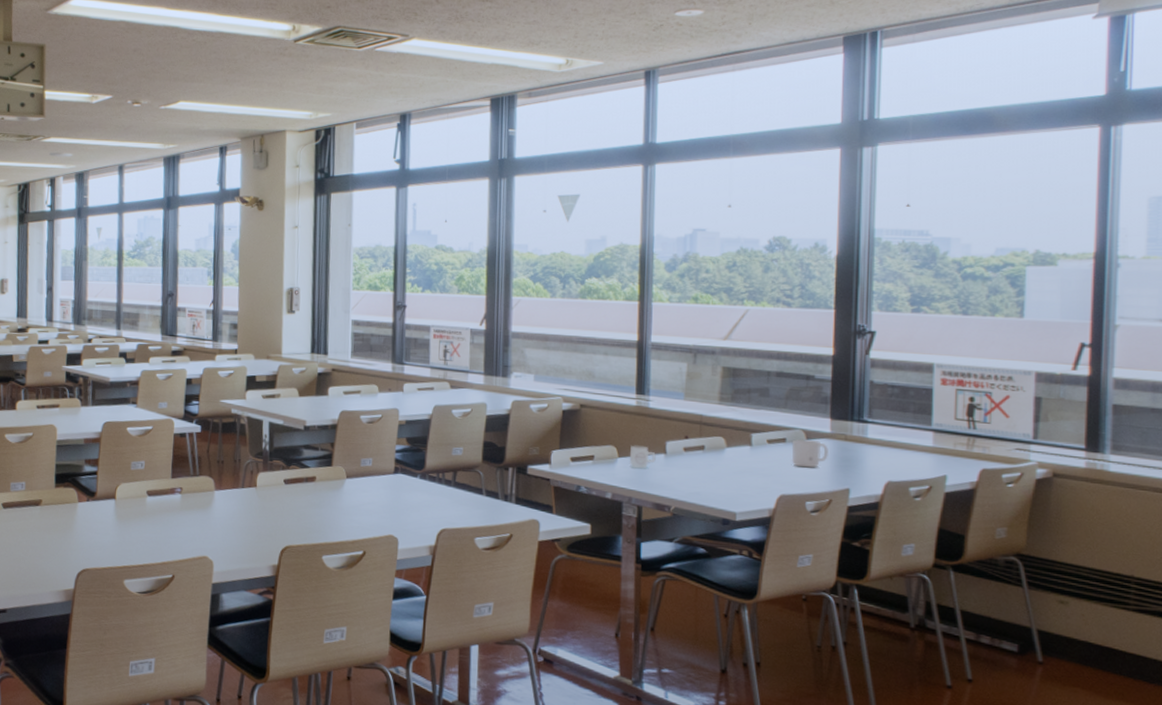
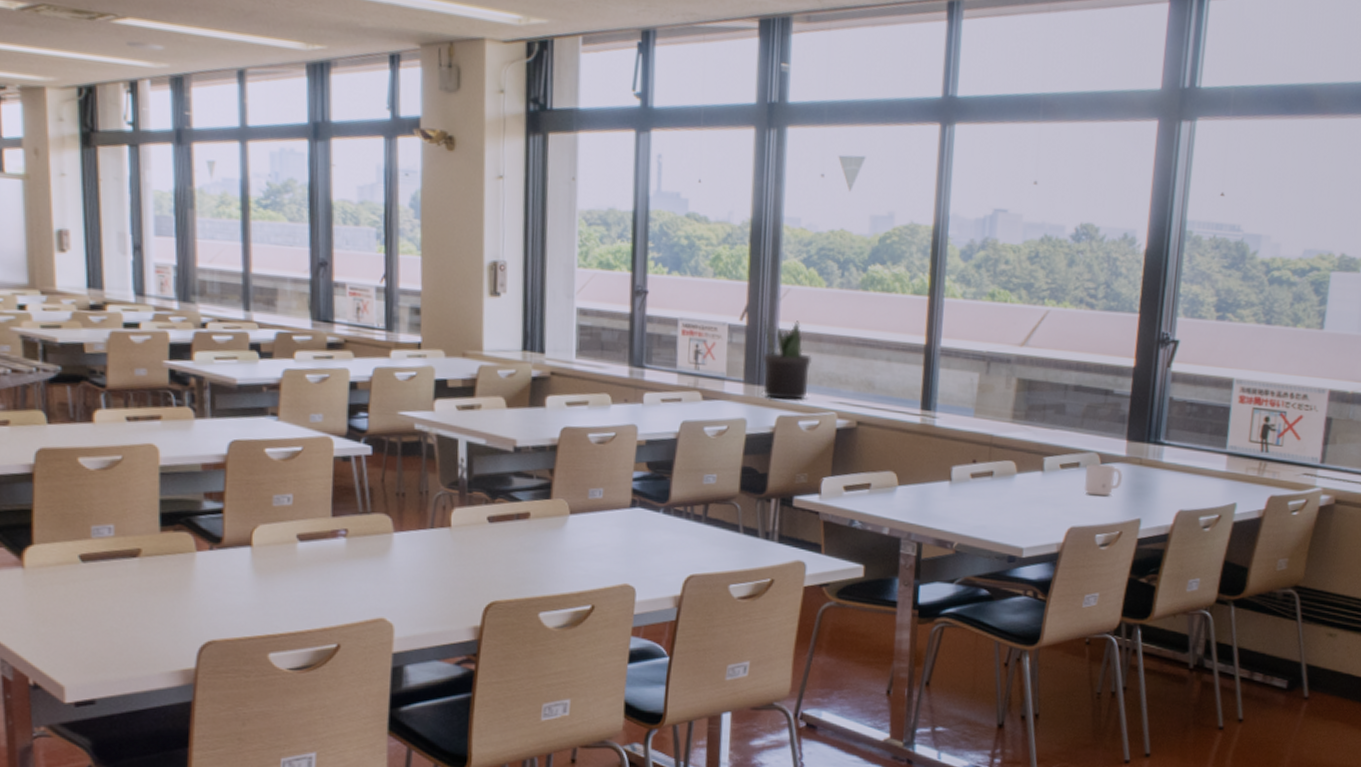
planter: none [499,323,540,388] -> present [762,318,812,400]
mug: present [629,445,656,469] -> none [909,471,940,499]

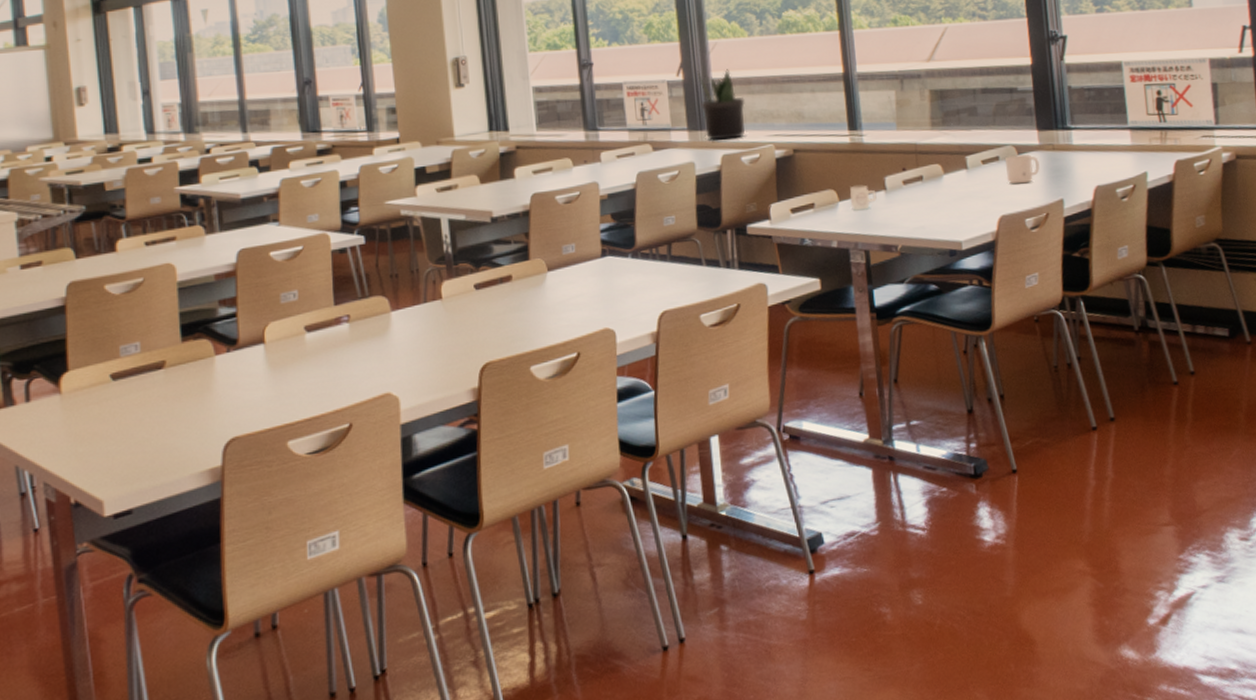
mug: none [909,471,940,499] -> present [849,184,877,211]

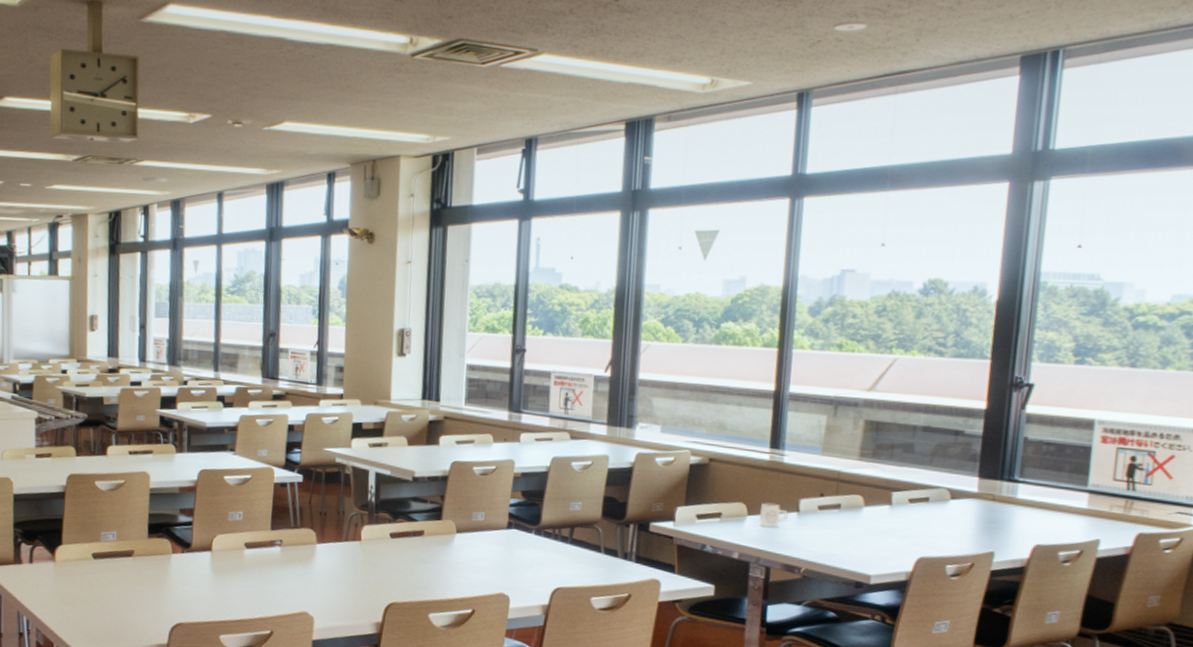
planter: present [697,69,745,140] -> none [624,370,668,440]
mug: present [1004,154,1040,185] -> none [933,498,974,530]

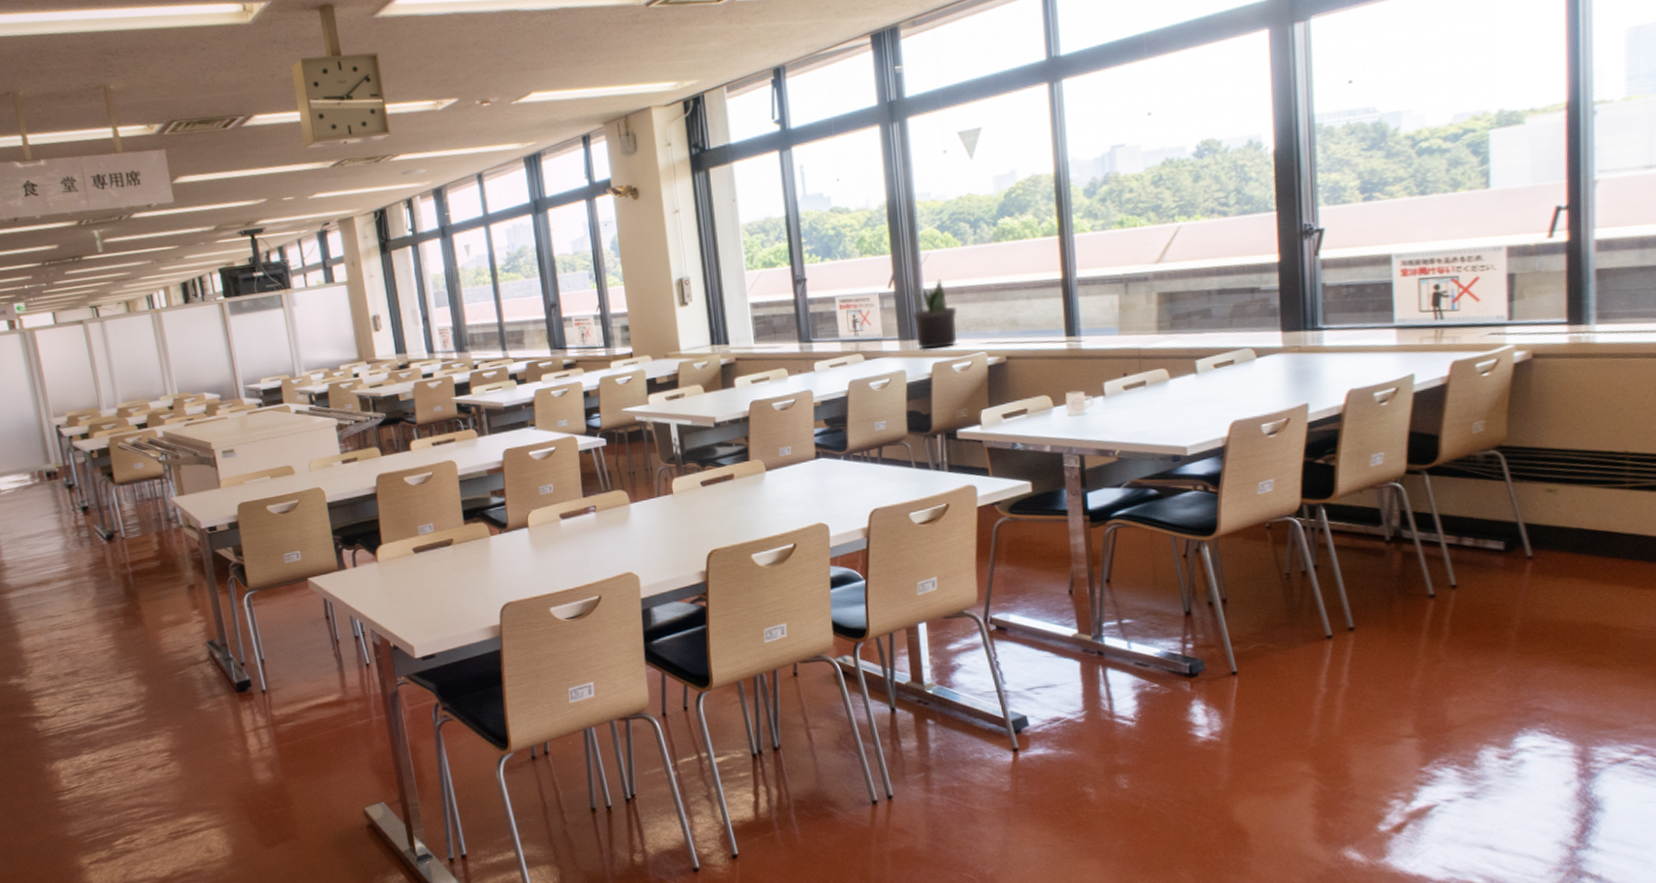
planter: none [624,370,668,440] -> present [909,279,957,349]

